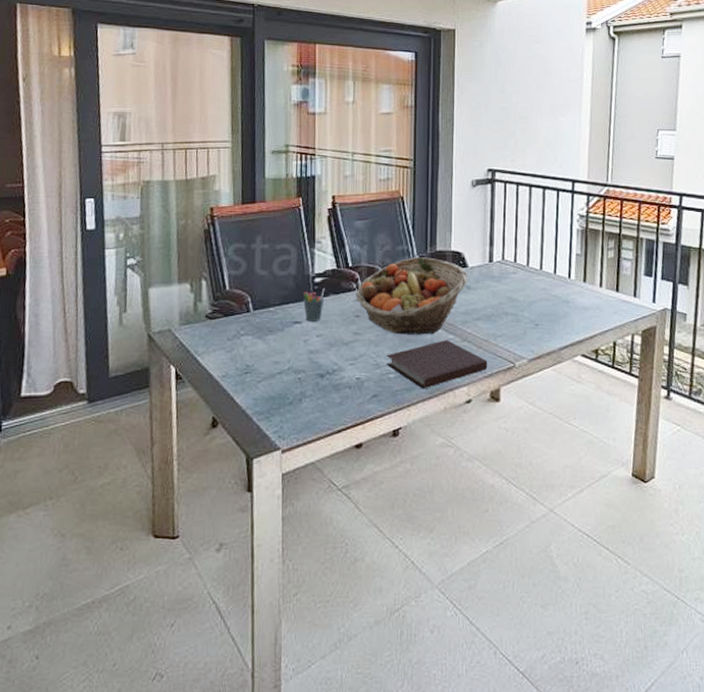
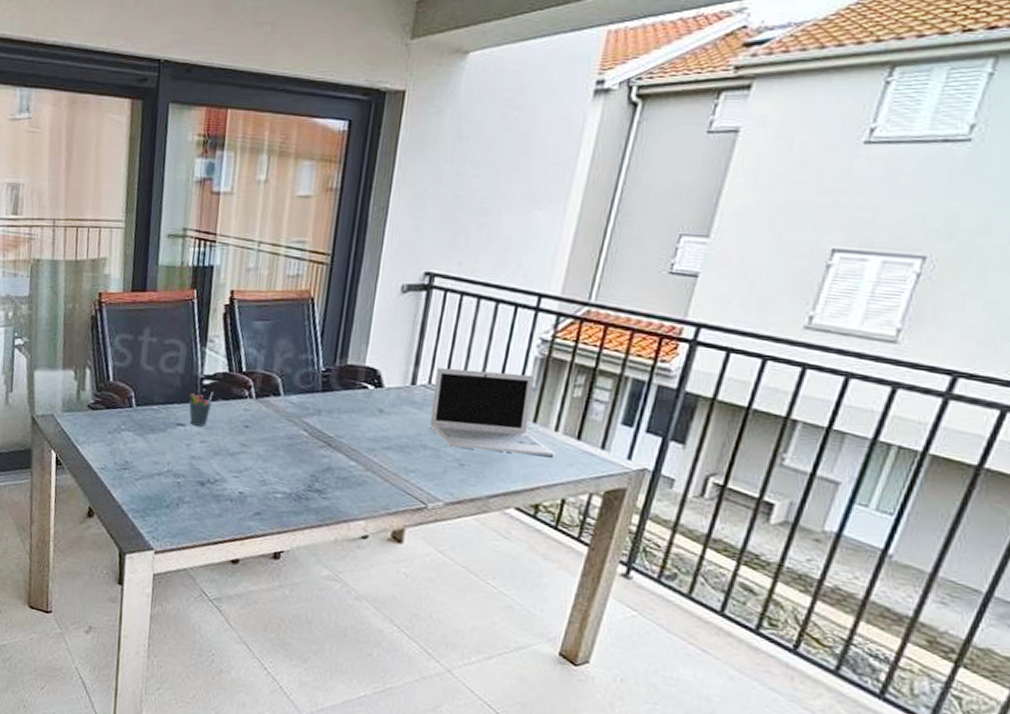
fruit basket: present [356,257,468,335] -> none [246,369,383,458]
notebook: present [387,340,488,389] -> none [274,466,394,516]
laptop: none [506,244,604,311] -> present [429,368,557,457]

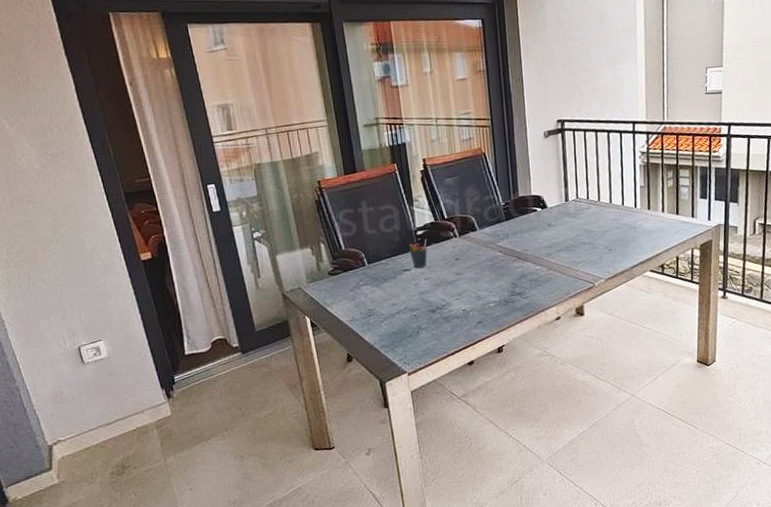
laptop: present [429,368,557,457] -> none [579,177,667,240]

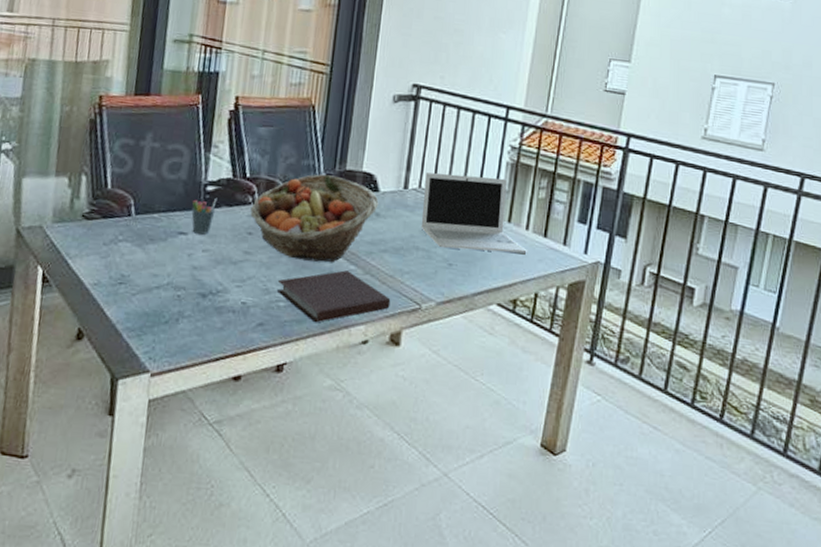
fruit basket: none [453,203,549,271] -> present [250,174,379,263]
notebook: none [486,270,572,313] -> present [277,270,391,323]
laptop: none [579,177,667,240] -> present [421,172,528,254]

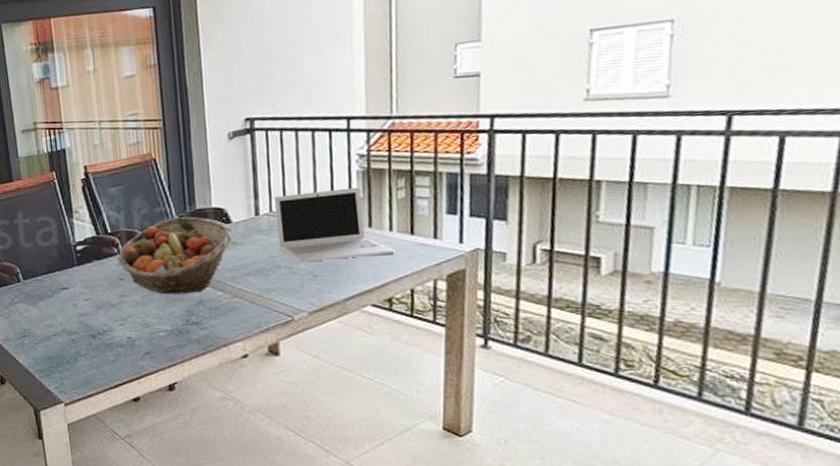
pen holder: present [191,199,217,235] -> none [66,255,88,287]
notebook: present [277,270,391,323] -> none [155,297,263,346]

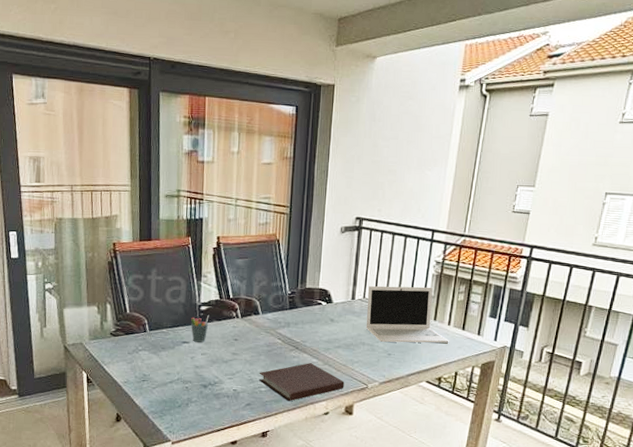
pen holder: none [66,255,88,287] -> present [190,315,209,342]
fruit basket: present [118,216,234,295] -> none [235,292,333,358]
notebook: none [155,297,263,346] -> present [259,363,345,402]

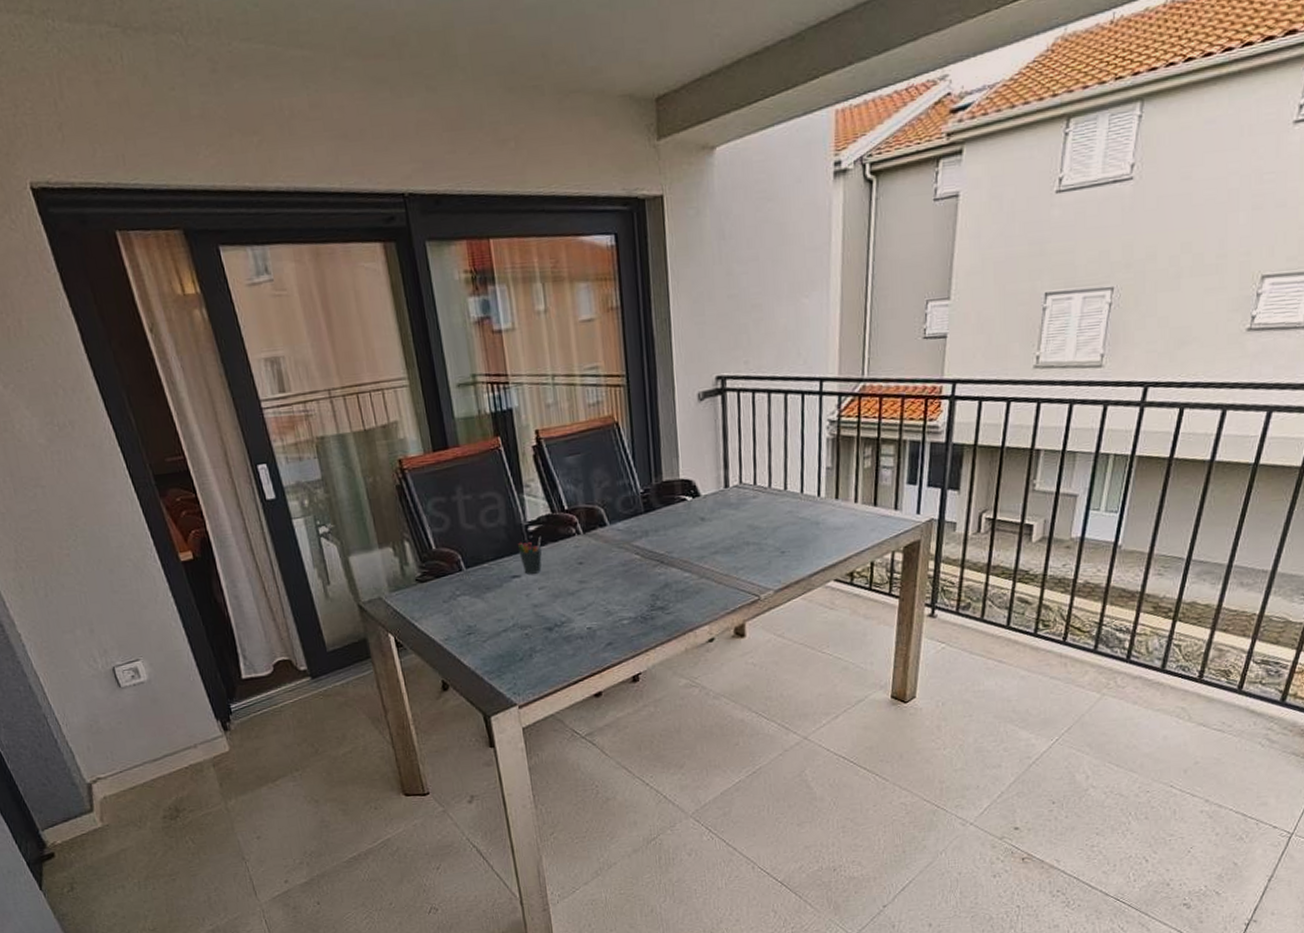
notebook: present [259,363,345,402] -> none [618,578,730,632]
laptop: present [366,286,450,343] -> none [744,455,860,539]

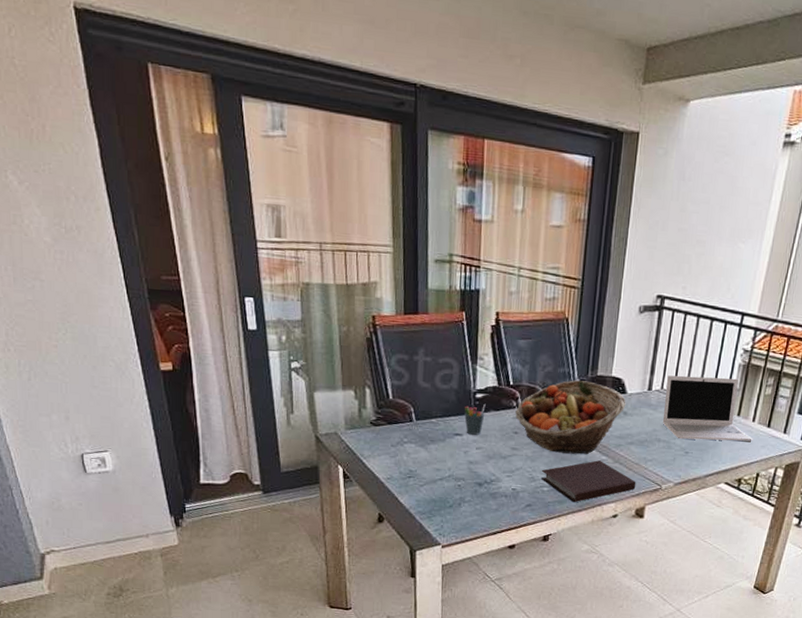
fruit basket: none [576,489,702,578] -> present [515,380,626,455]
notebook: none [618,578,730,632] -> present [542,460,636,503]
laptop: none [744,455,860,539] -> present [662,375,754,441]

